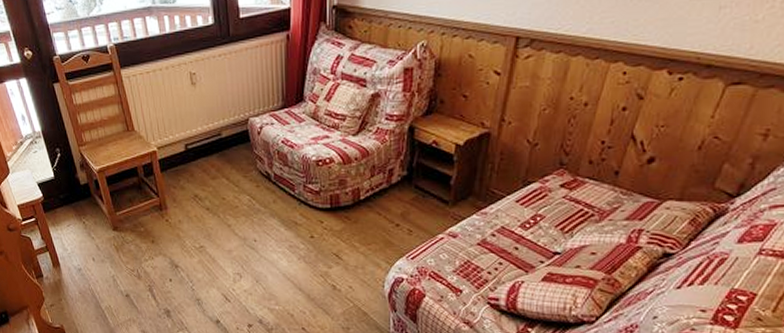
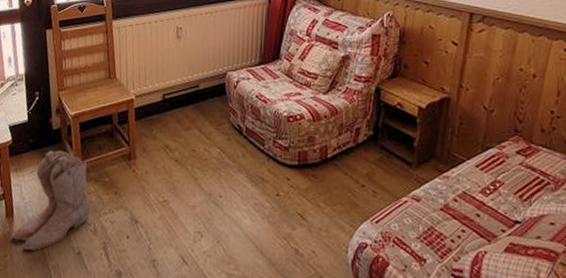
boots: none [62,204,131,295] -> present [11,150,91,251]

